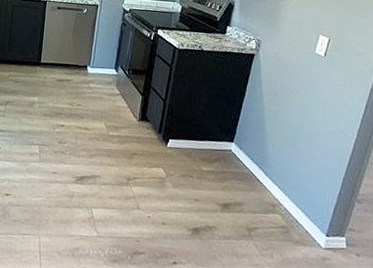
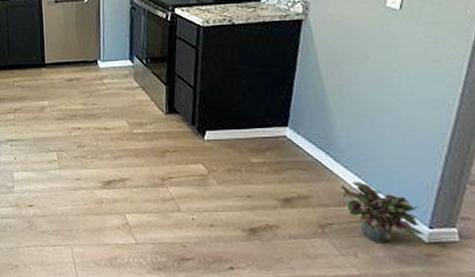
potted plant: none [267,193,323,247] -> present [341,181,425,244]

